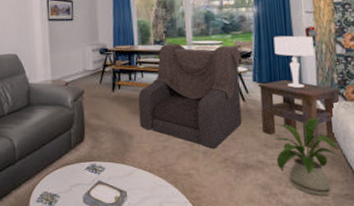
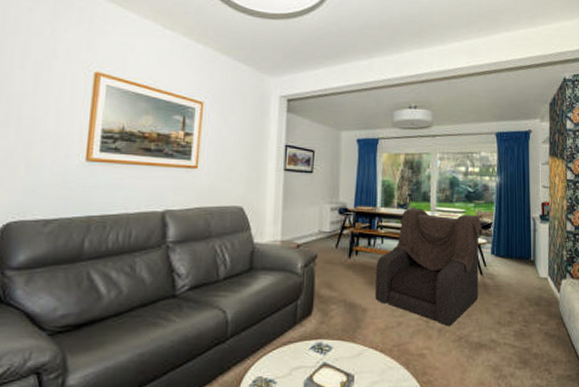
side table: present [258,80,341,149] -> none [496,255,568,327]
table lamp: present [273,35,314,88] -> none [513,208,548,263]
house plant: present [274,118,342,196] -> none [507,295,566,377]

